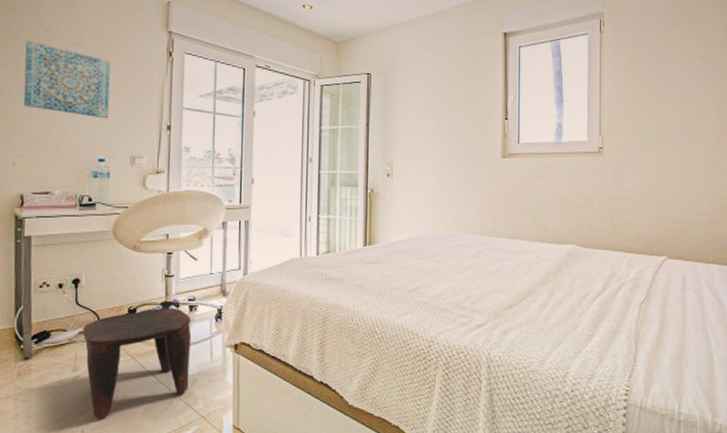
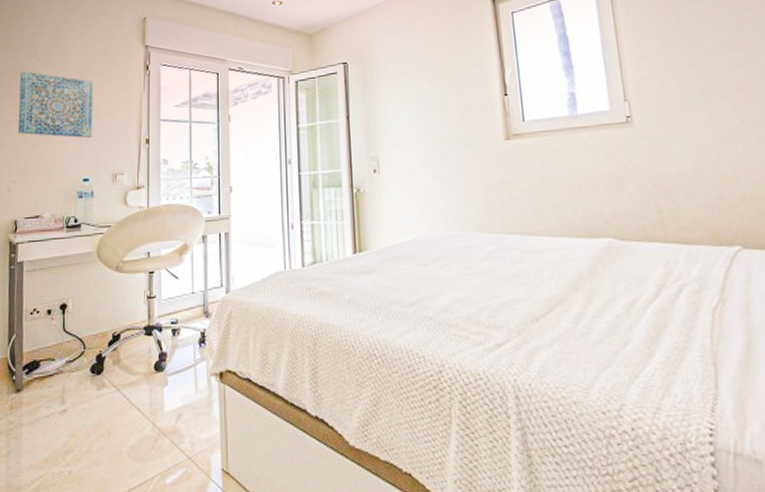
stool: present [83,308,192,418] -> none [70,332,175,458]

